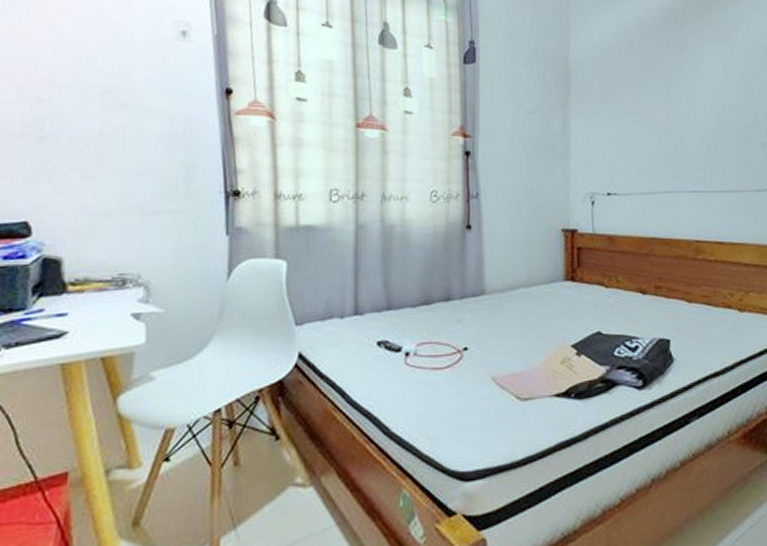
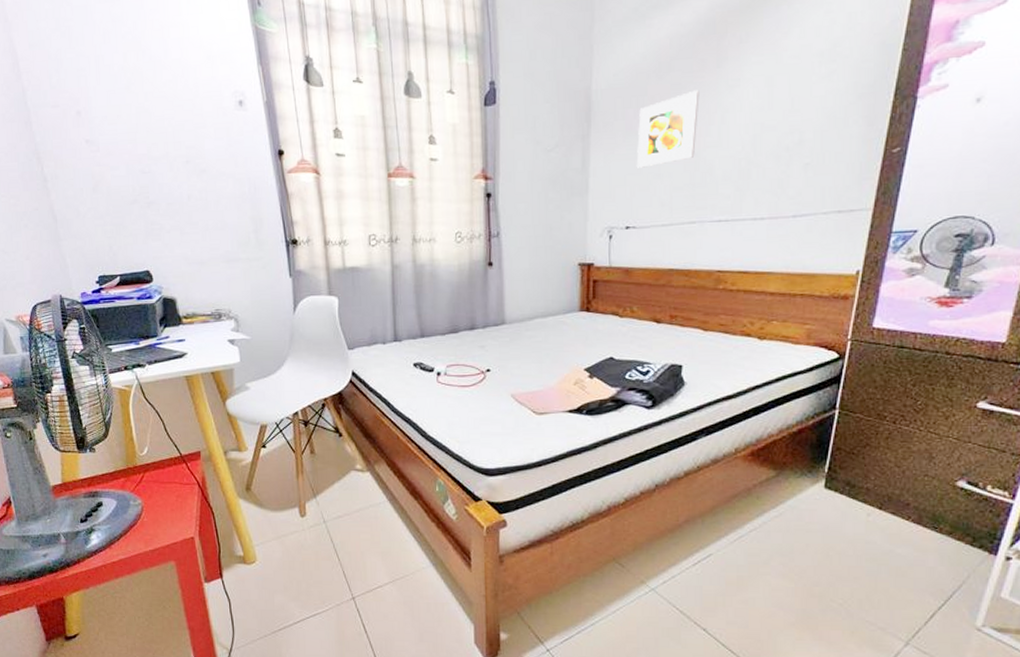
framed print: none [614,69,668,136] -> present [636,90,700,168]

